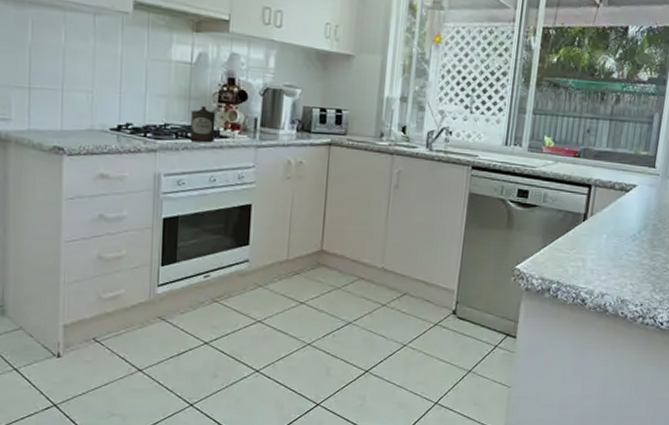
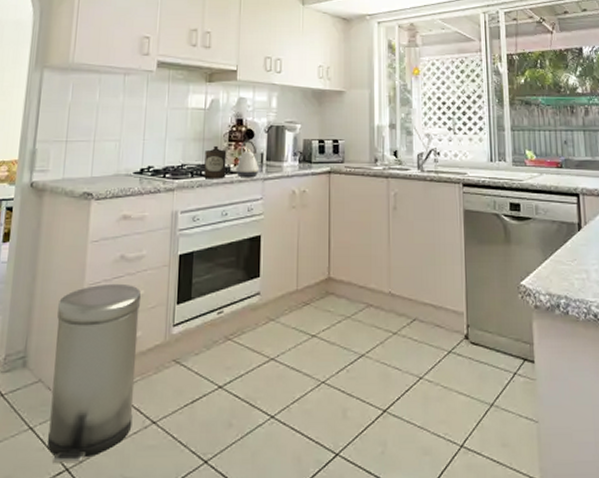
pedal bin: none [34,241,123,401] -> present [48,283,142,464]
kettle: none [225,102,253,143] -> present [235,140,260,177]

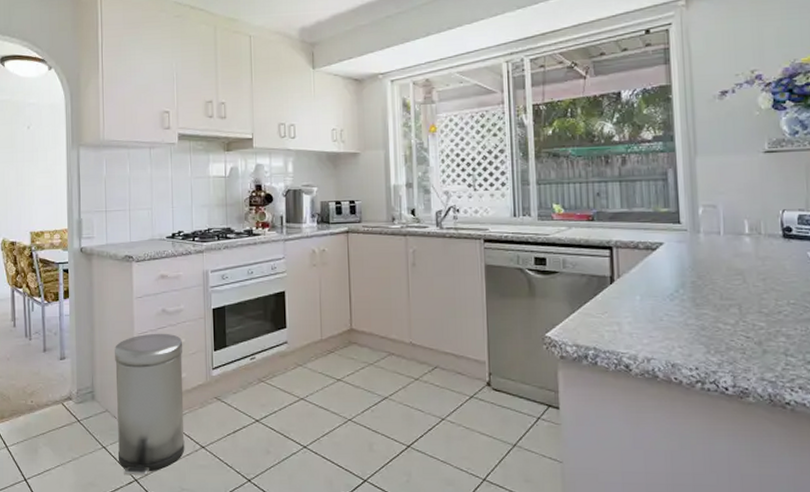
canister: present [204,145,227,179] -> none [228,210,249,242]
kettle: present [235,140,260,177] -> none [258,204,280,238]

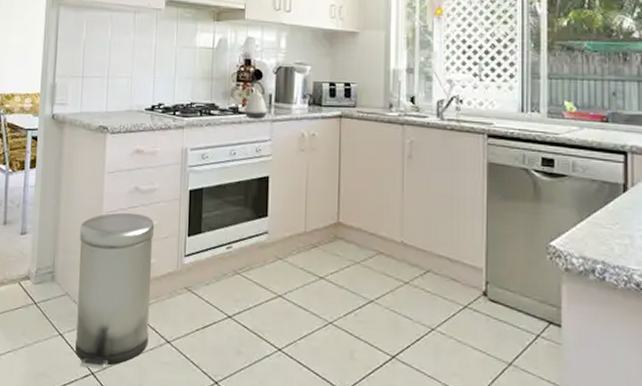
kettle: none [258,204,280,238] -> present [244,80,268,118]

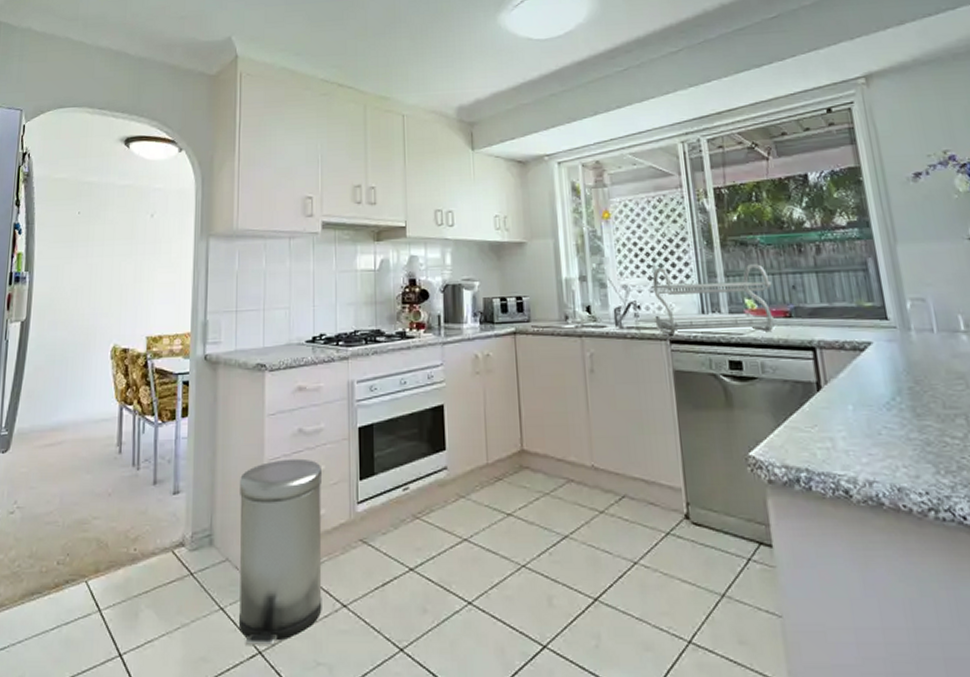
kettle: present [244,80,268,118] -> none [411,301,438,342]
dish rack: none [474,65,593,133] -> present [651,263,775,335]

